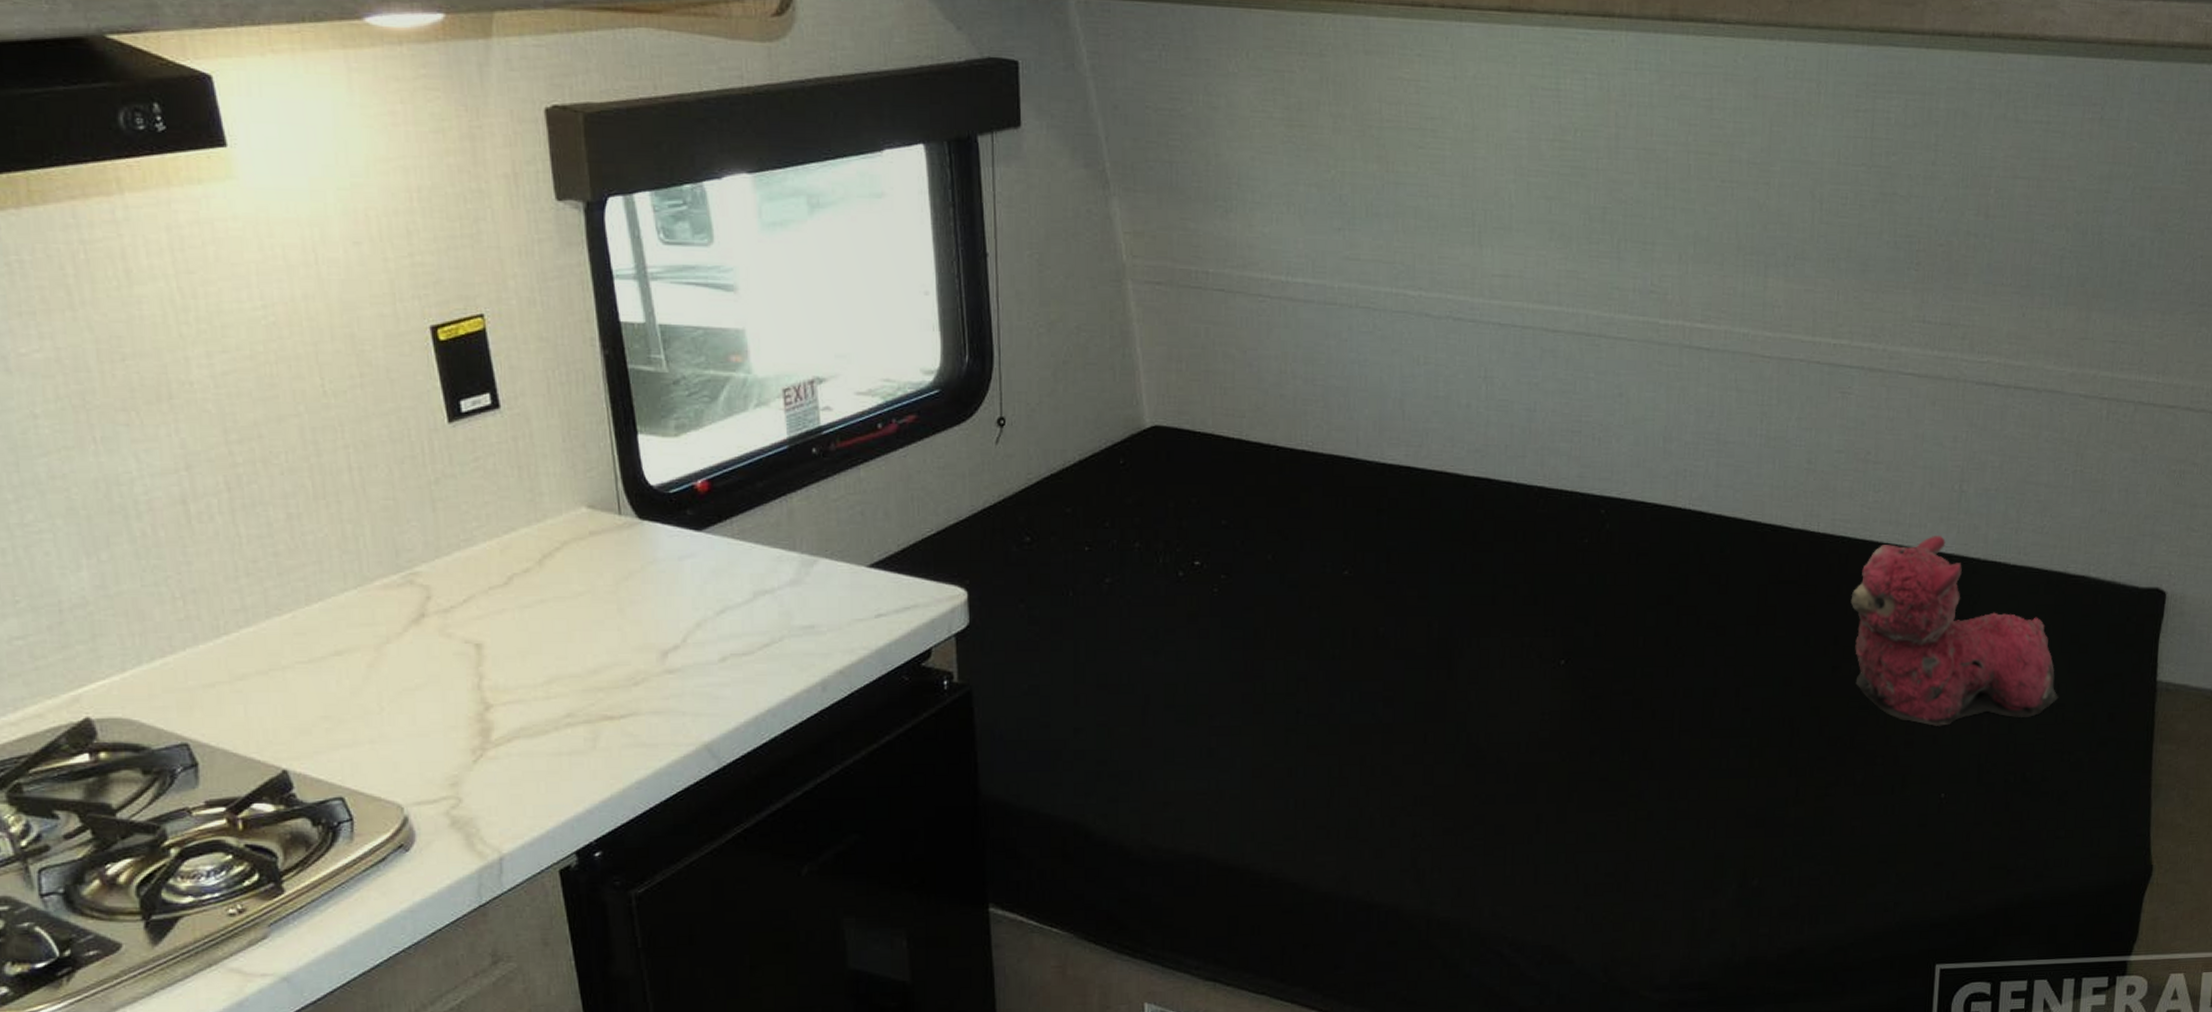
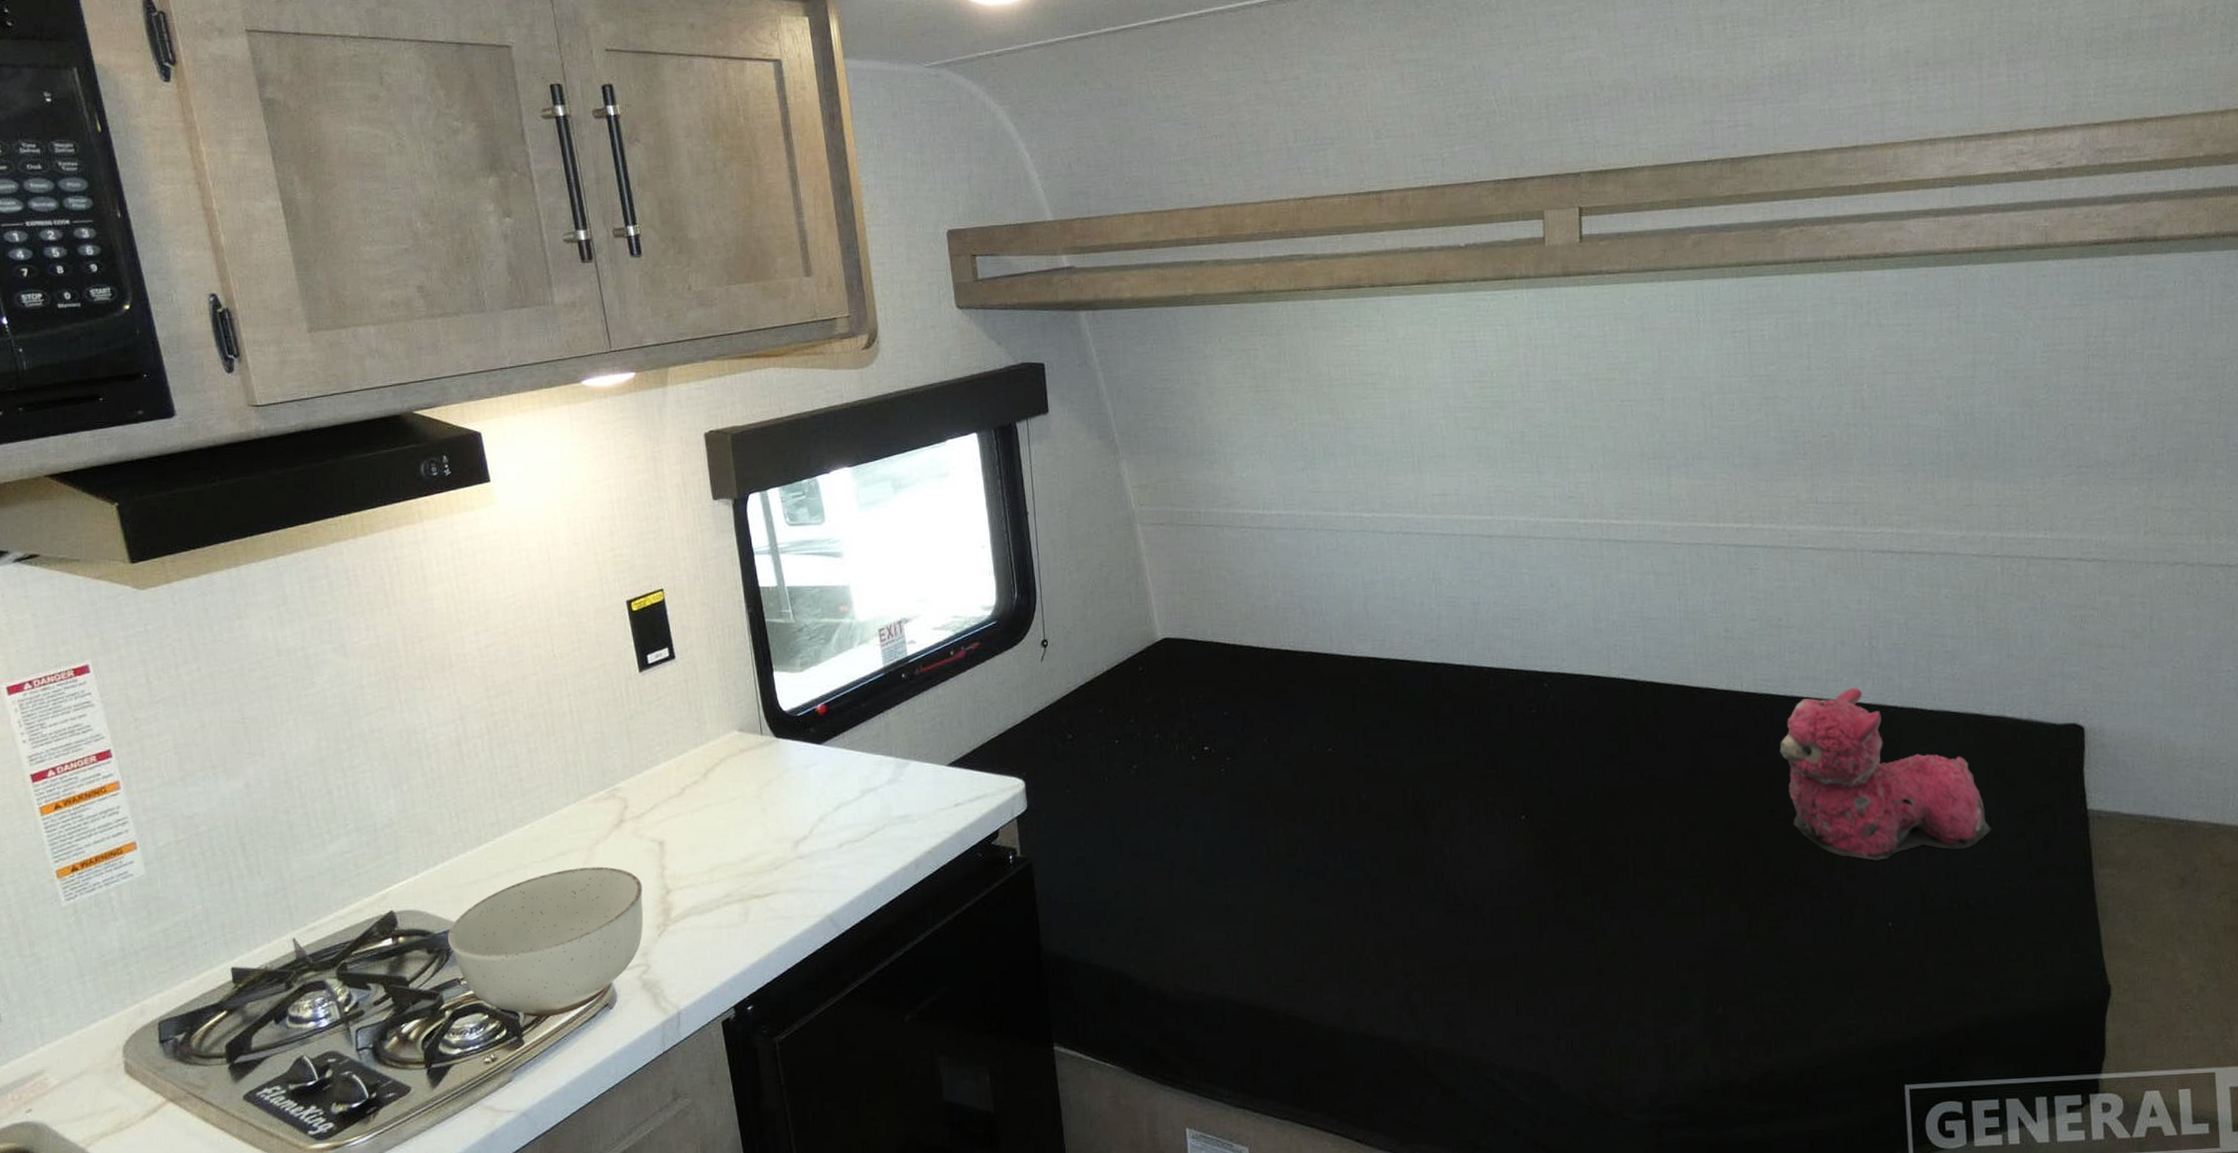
bowl: none [171,672,453,859] -> present [447,866,644,1017]

